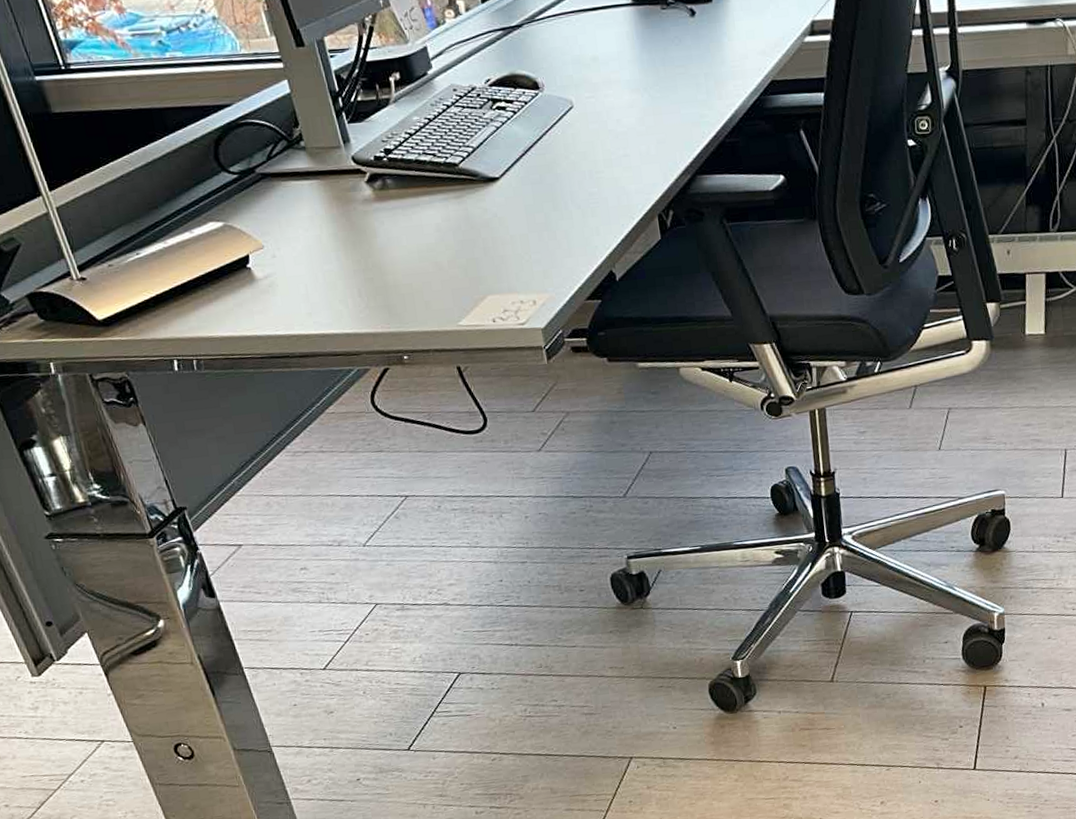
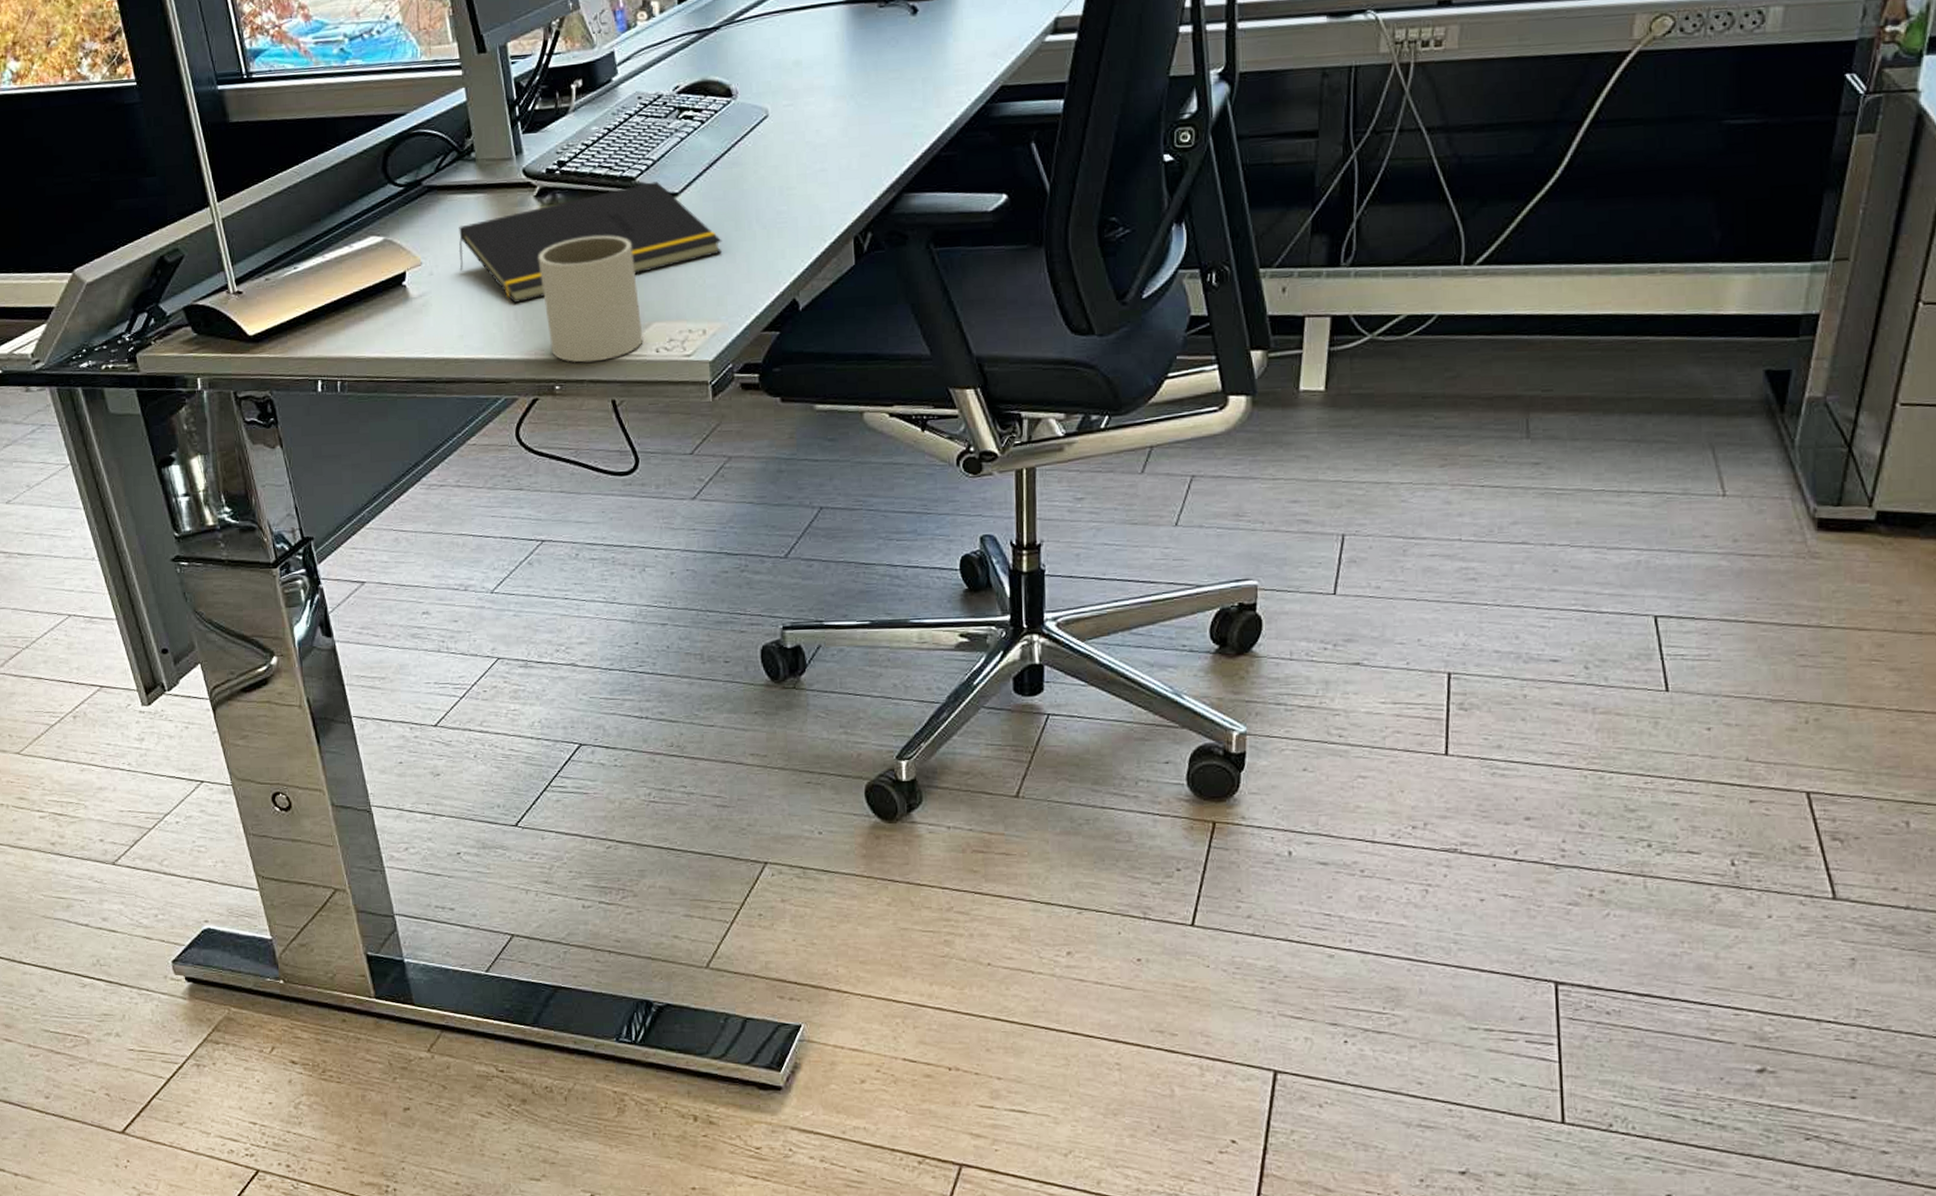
notepad: none [296,167,543,281] -> present [458,181,722,303]
mug: none [374,217,480,334] -> present [538,235,643,363]

